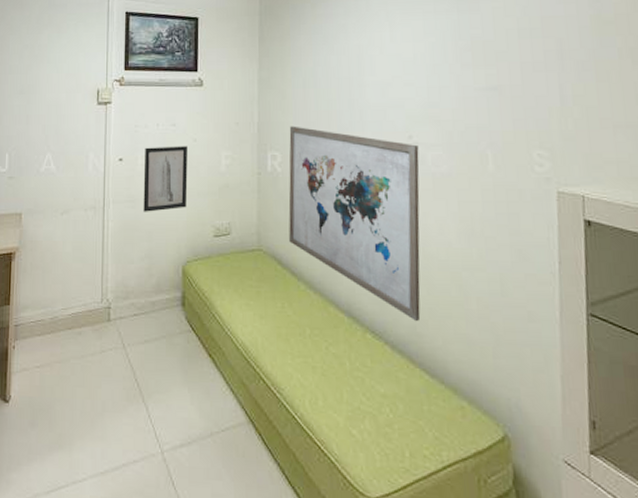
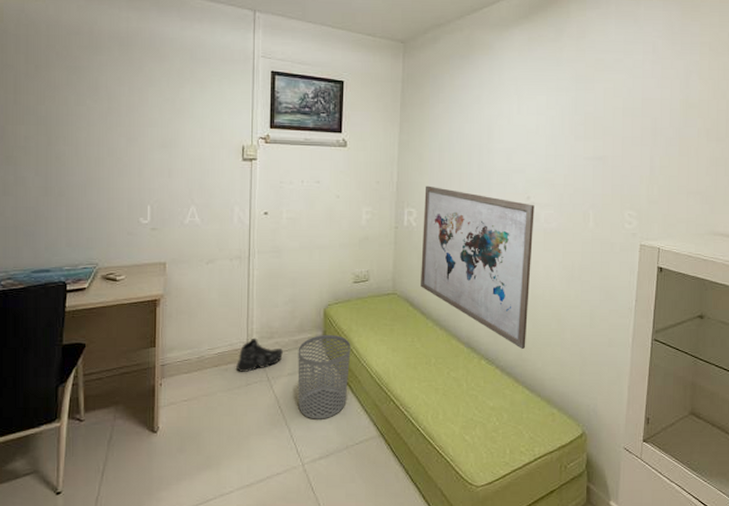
sneaker: none [90,297,139,337] -> present [236,338,283,372]
wall art: present [143,146,188,212] -> none [288,201,331,261]
waste bin: none [155,295,213,398] -> present [298,334,351,419]

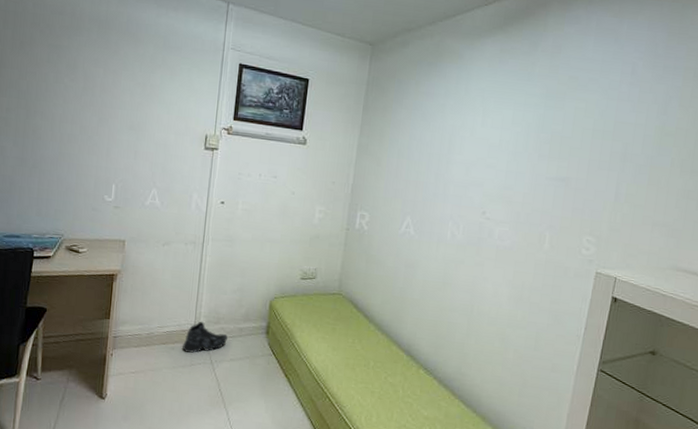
waste bin: present [298,334,351,419] -> none [237,325,293,407]
wall art: present [421,185,535,350] -> none [366,190,490,364]

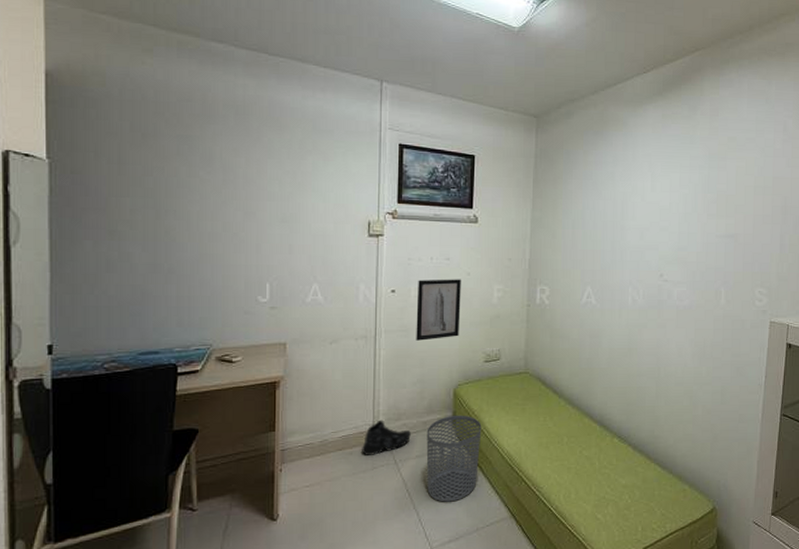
waste bin: none [237,325,293,407] -> present [426,415,482,502]
wall art: none [239,194,286,252] -> present [416,279,461,341]

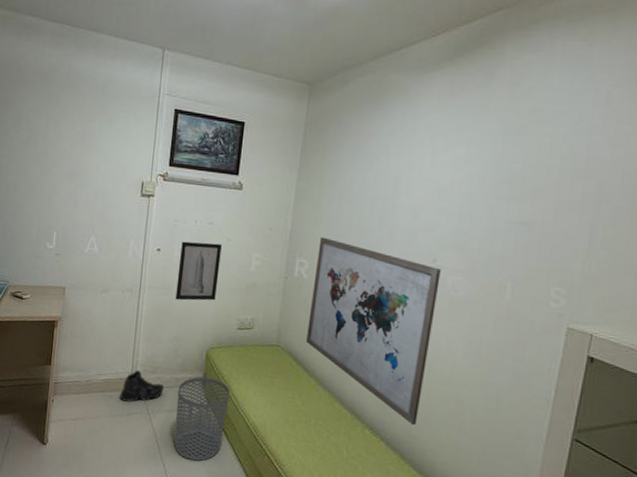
wall art: none [553,263,667,427] -> present [306,237,441,426]

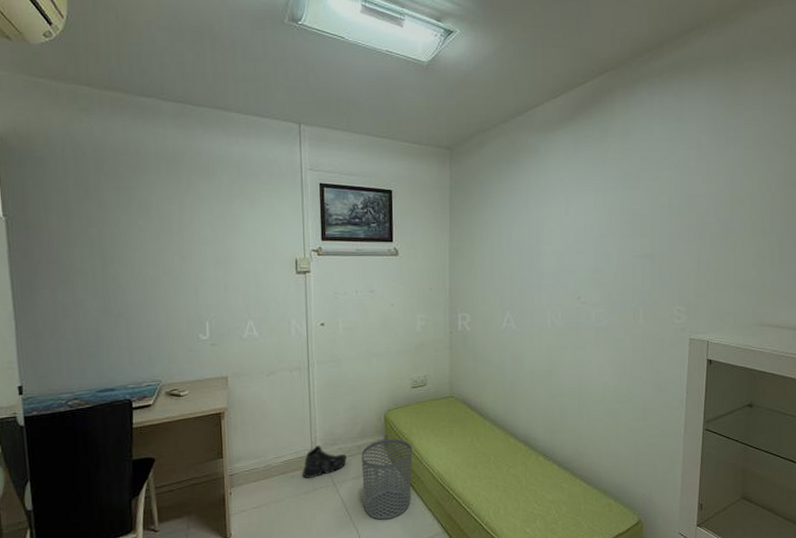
wall art: present [175,241,222,301] -> none [345,310,387,370]
wall art: present [306,237,441,426] -> none [476,290,586,445]

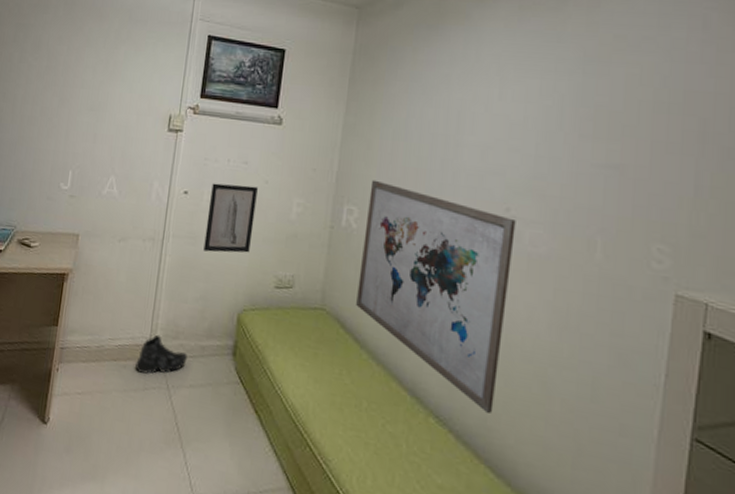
wall art: none [345,310,387,370] -> present [203,183,258,253]
waste bin: present [361,438,413,520] -> none [197,344,265,451]
wall art: none [476,290,586,445] -> present [356,179,516,414]

